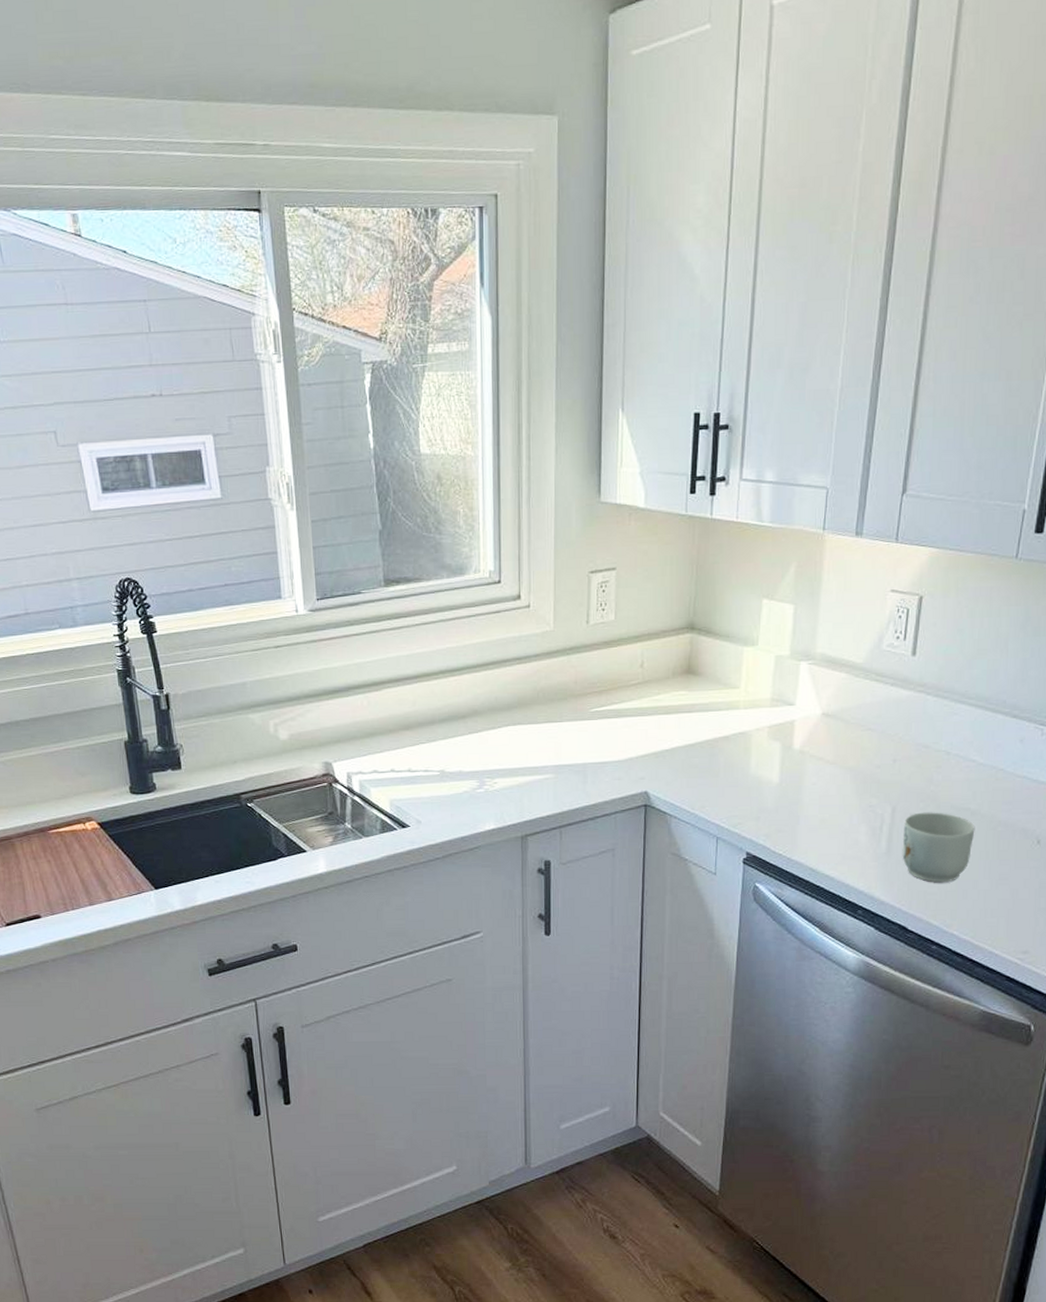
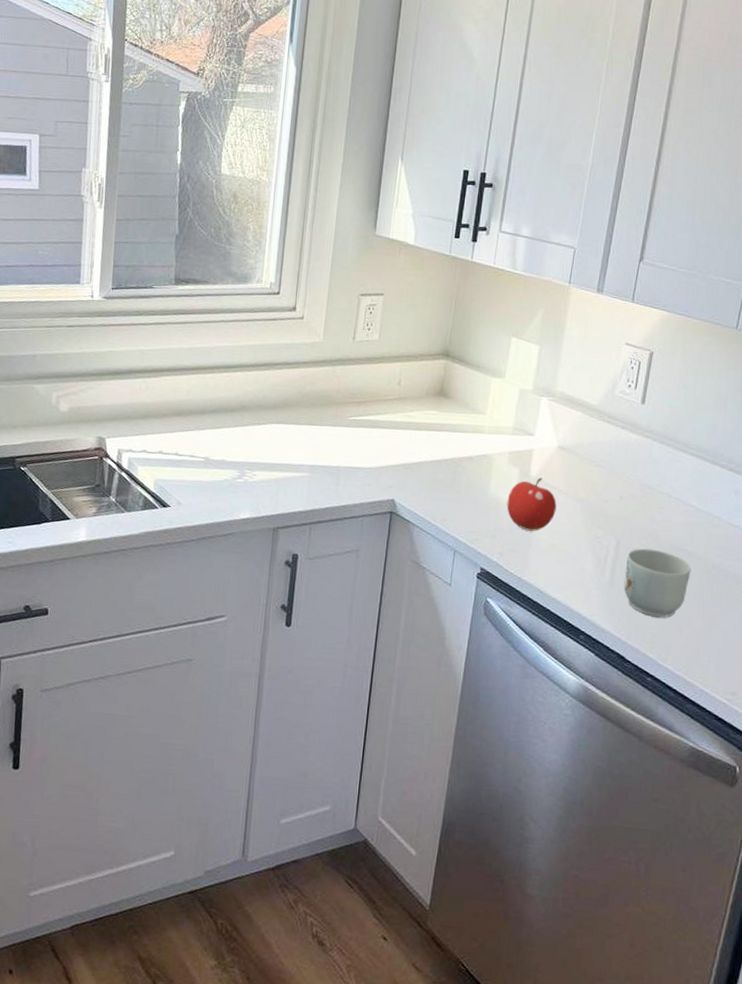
fruit: none [770,749,824,808] -> present [506,477,557,531]

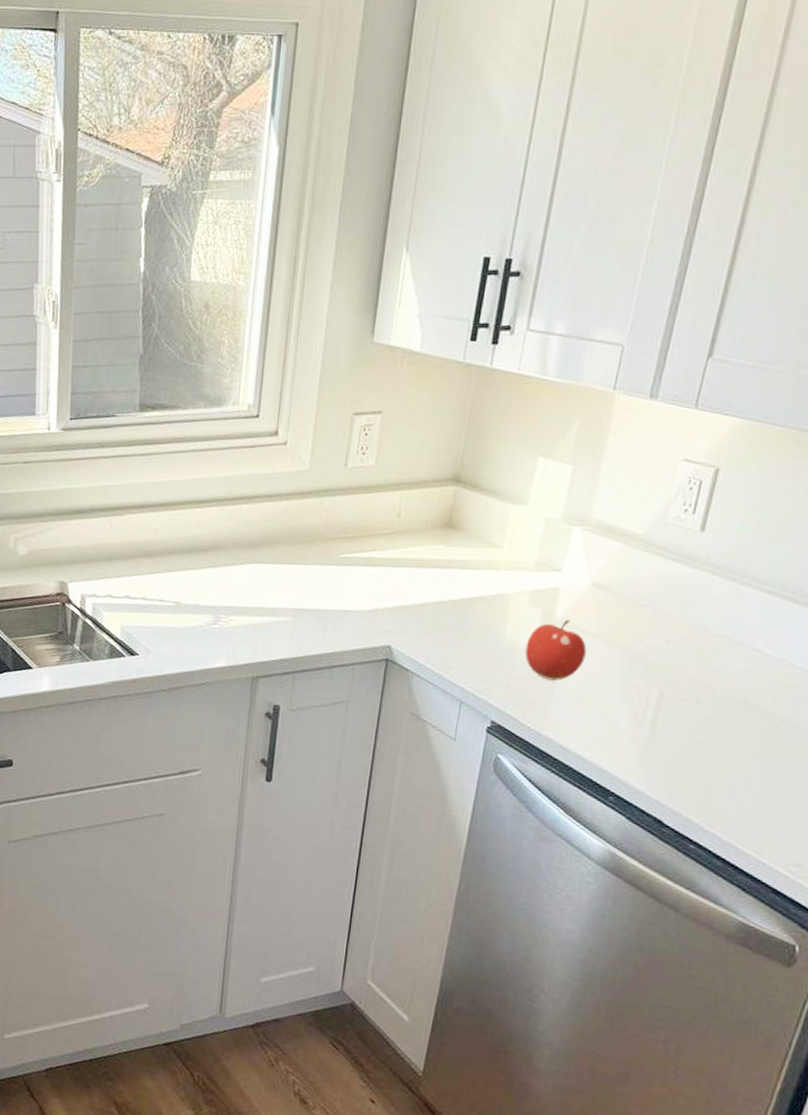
mug: present [623,548,692,618] -> none [665,700,754,779]

